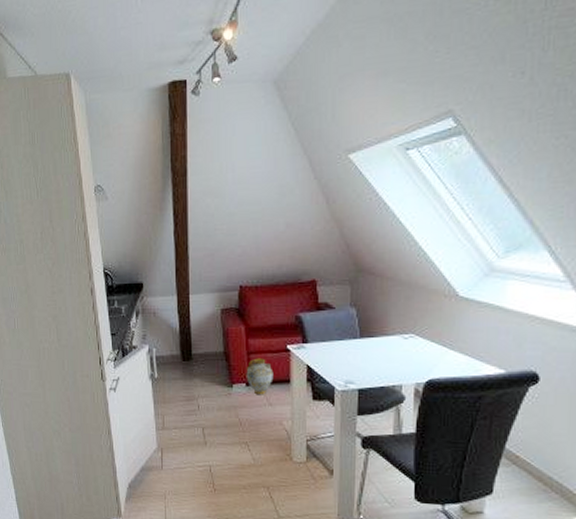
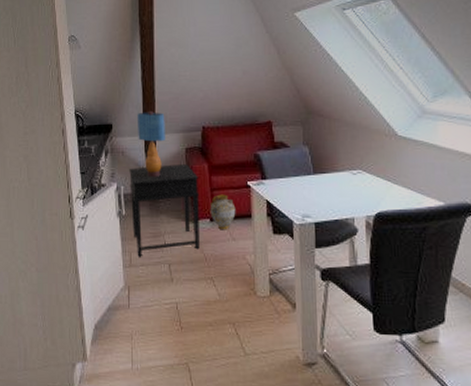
side table: none [161,326,236,420] -> present [129,164,200,257]
table lamp: none [170,268,199,339] -> present [138,110,165,177]

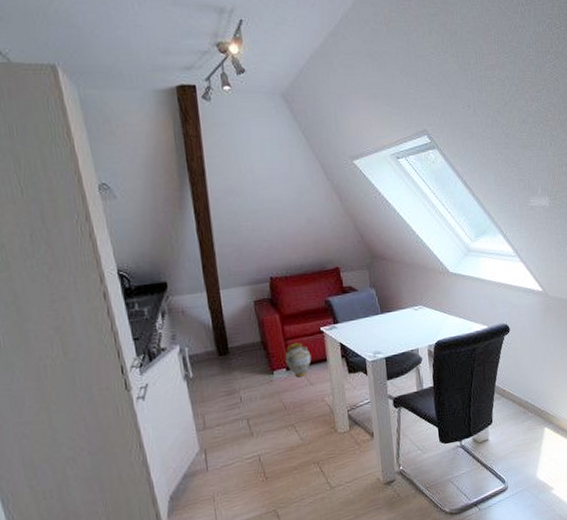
side table: present [129,164,200,257] -> none [193,317,278,418]
table lamp: present [138,110,165,177] -> none [196,264,231,335]

